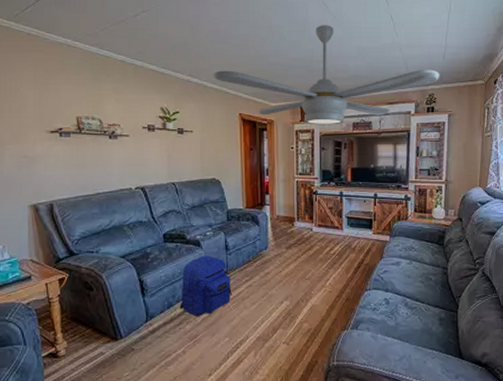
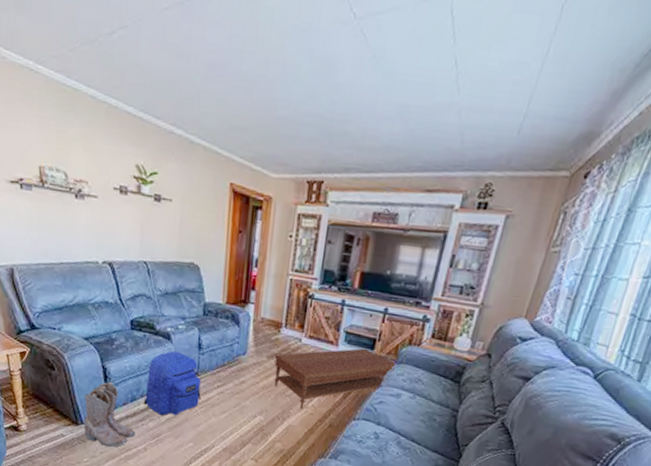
boots: none [122,293,173,356] -> present [84,382,135,447]
ceiling fan: present [212,25,440,125] -> none [202,66,508,213]
coffee table: none [291,228,390,288] -> present [274,348,395,409]

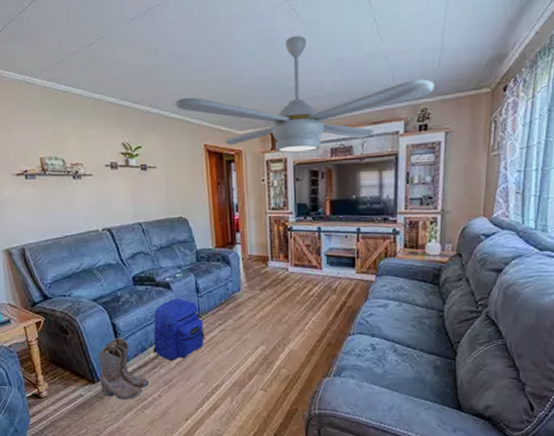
ceiling fan: none [202,66,508,213] -> present [174,36,435,154]
coffee table: present [274,348,395,409] -> none [266,267,376,333]

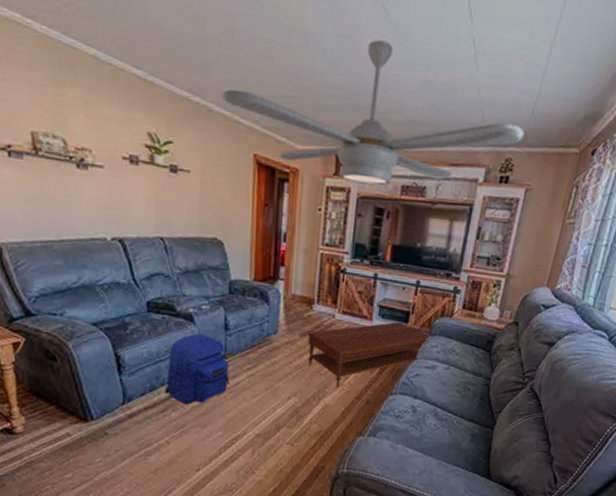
boots: present [97,337,149,399] -> none [94,371,156,443]
coffee table: none [266,267,376,333] -> present [307,321,428,387]

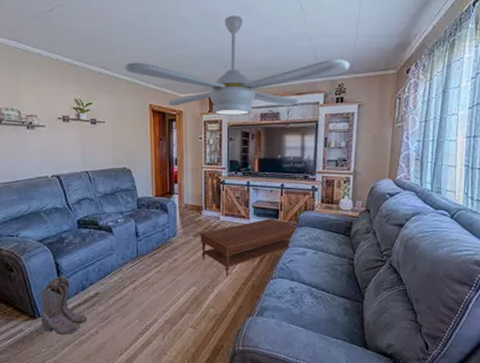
boots: none [94,371,156,443] -> present [40,276,87,334]
backpack: present [164,333,230,404] -> none [93,241,142,299]

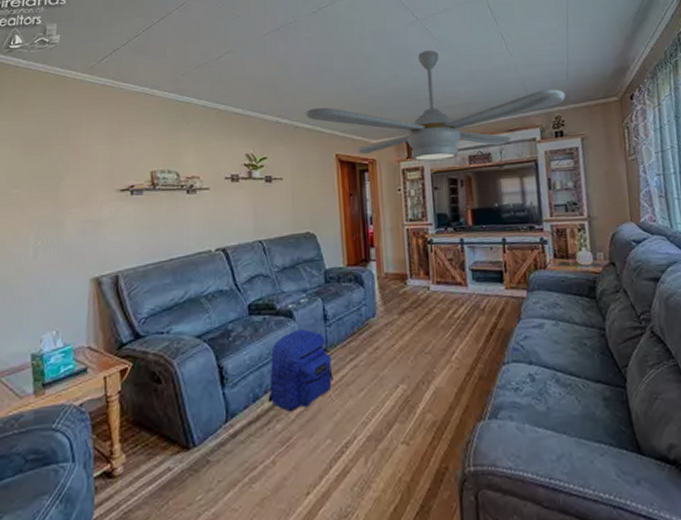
boots: present [40,276,87,334] -> none [196,383,260,471]
backpack: none [93,241,142,299] -> present [268,329,333,411]
coffee table: present [199,218,296,276] -> none [405,282,527,365]

